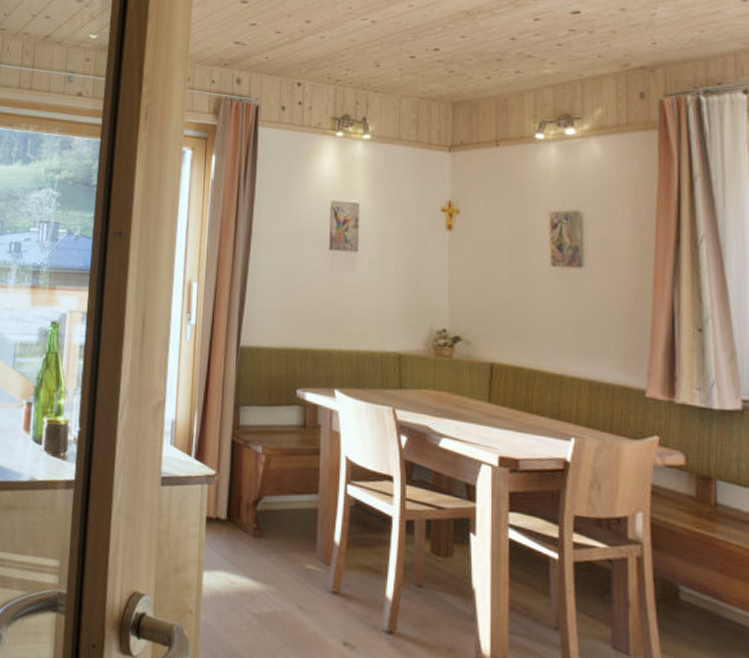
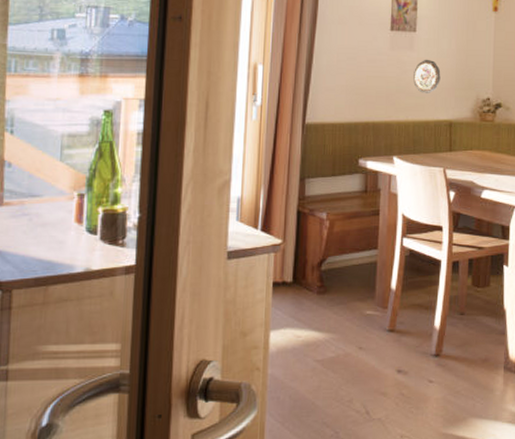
decorative plate: none [356,282,387,322] -> present [413,59,441,94]

